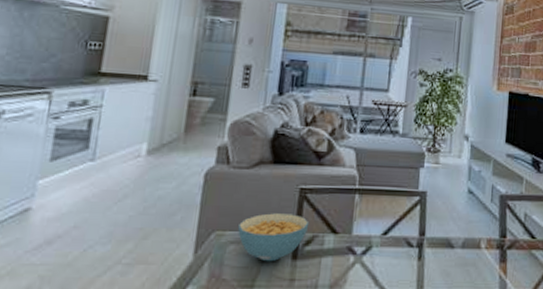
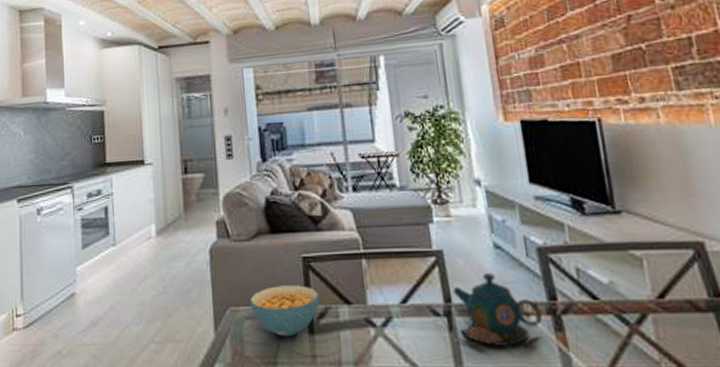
teapot: none [423,213,493,276] -> present [453,273,543,350]

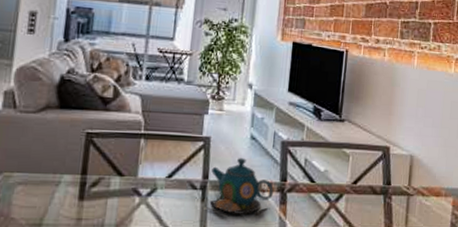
cereal bowl: present [250,285,320,336] -> none [25,156,96,201]

